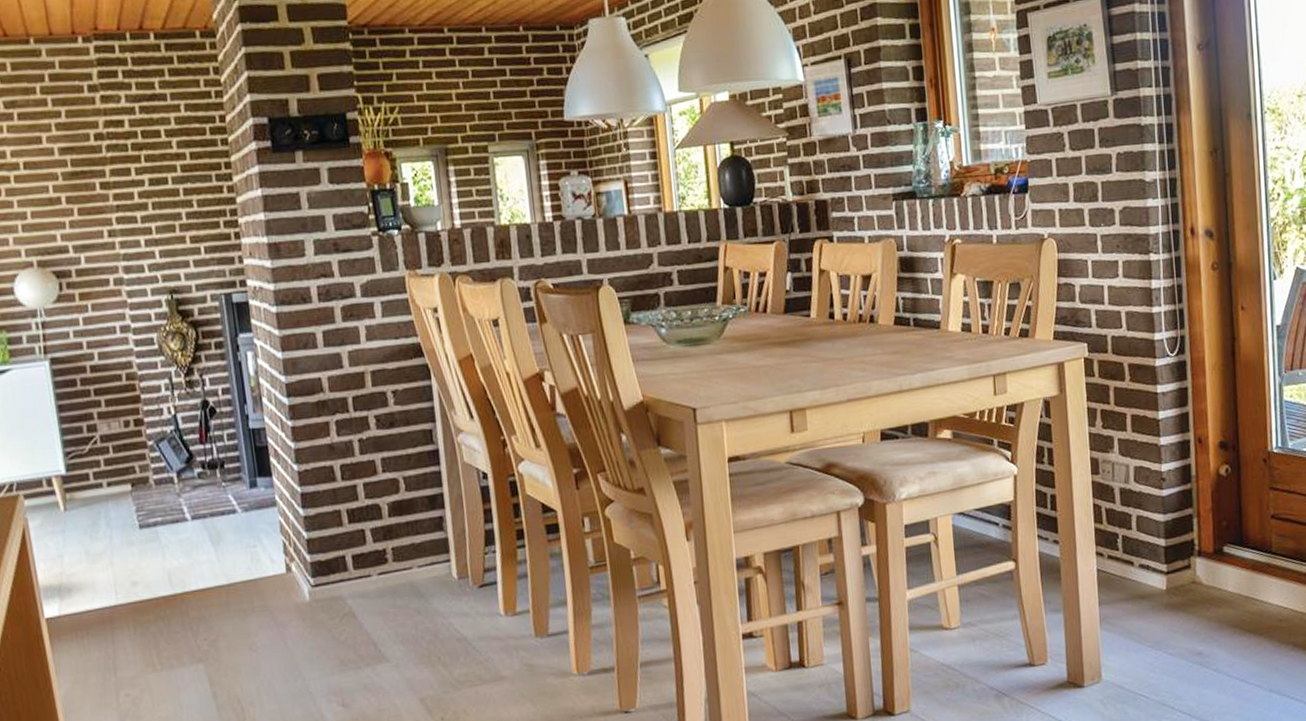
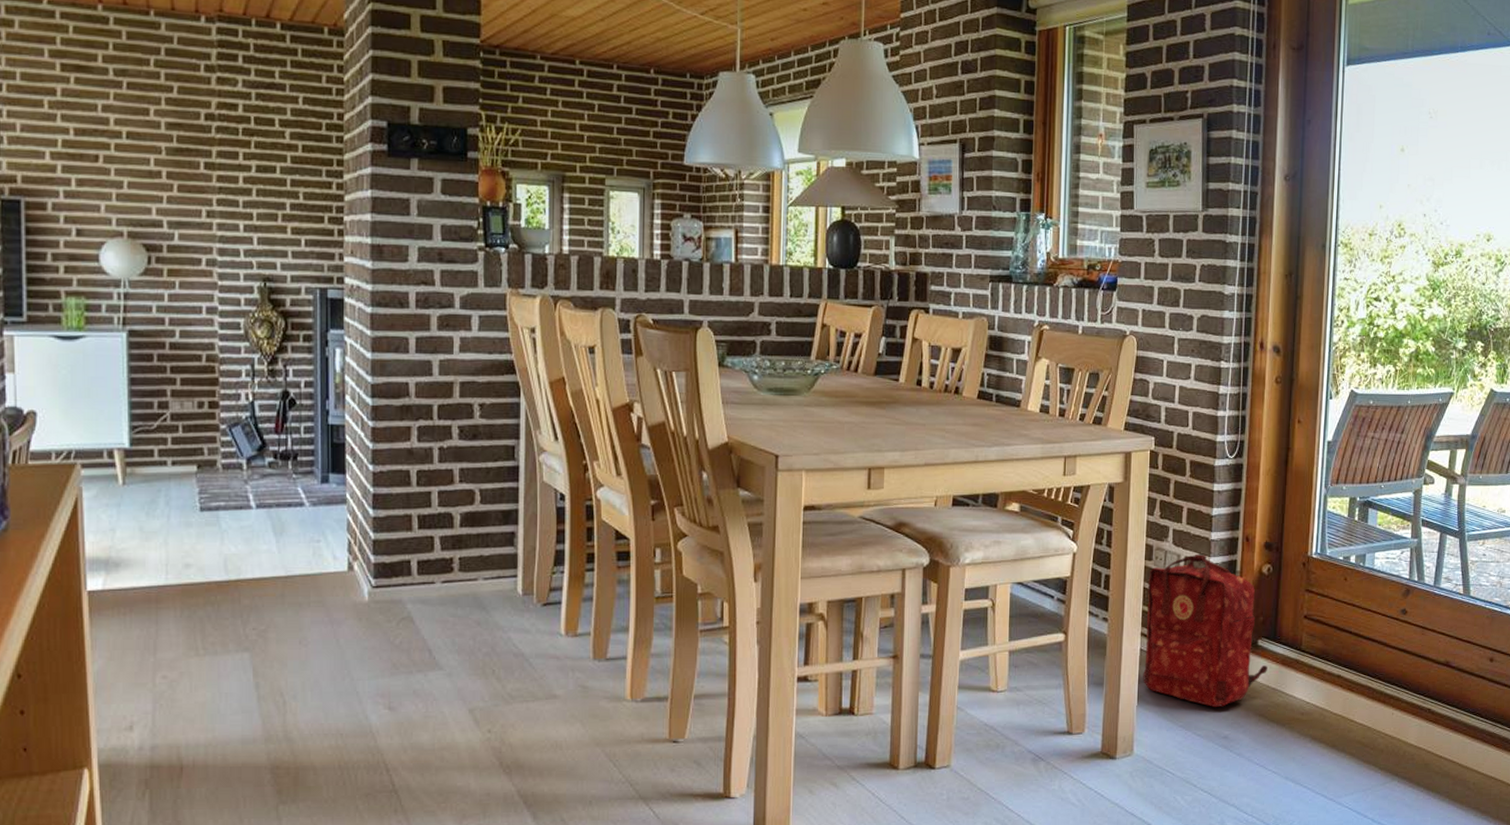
backpack: none [1097,461,1237,623] -> present [1143,553,1268,707]

